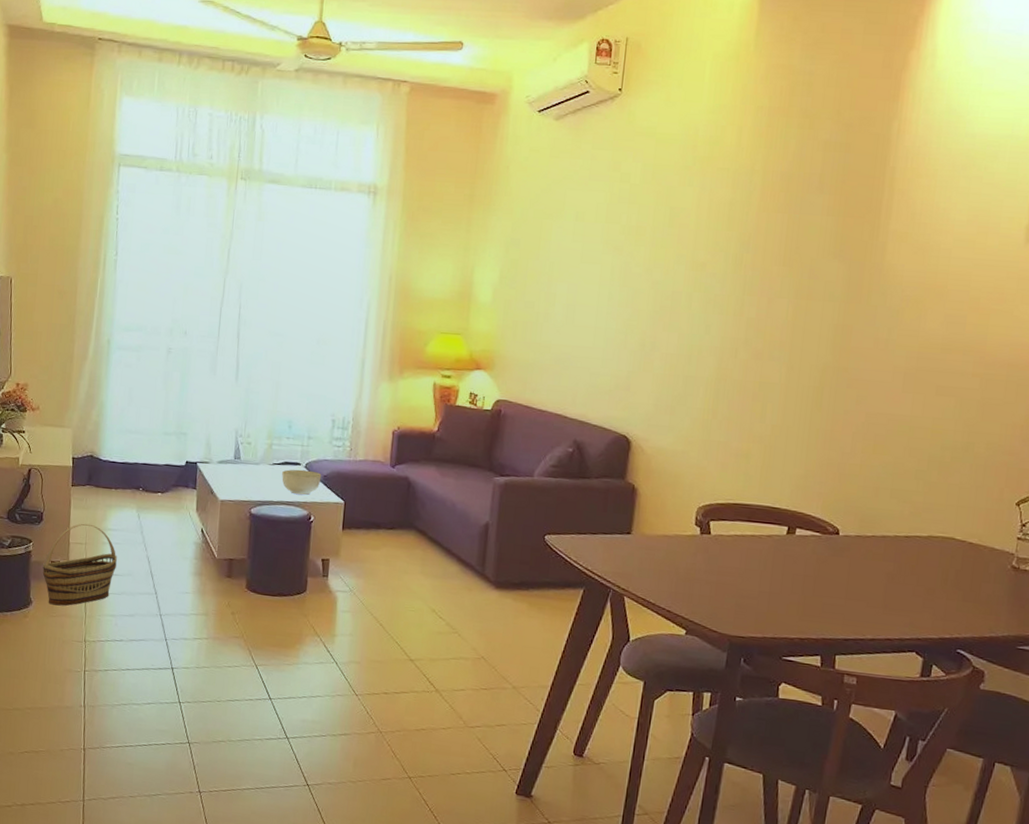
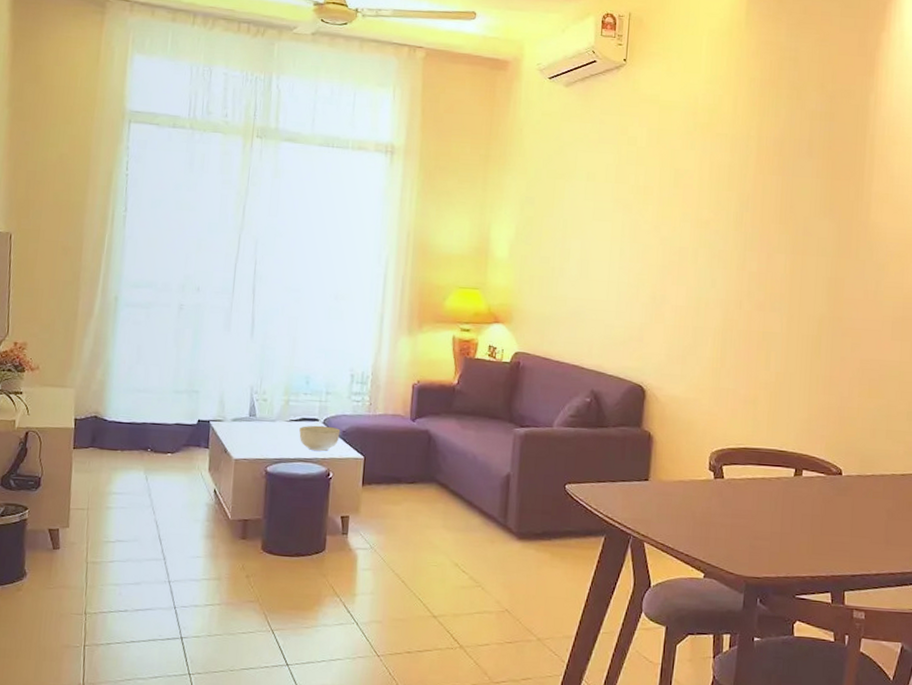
basket: present [42,523,117,606] -> none [39,487,122,577]

